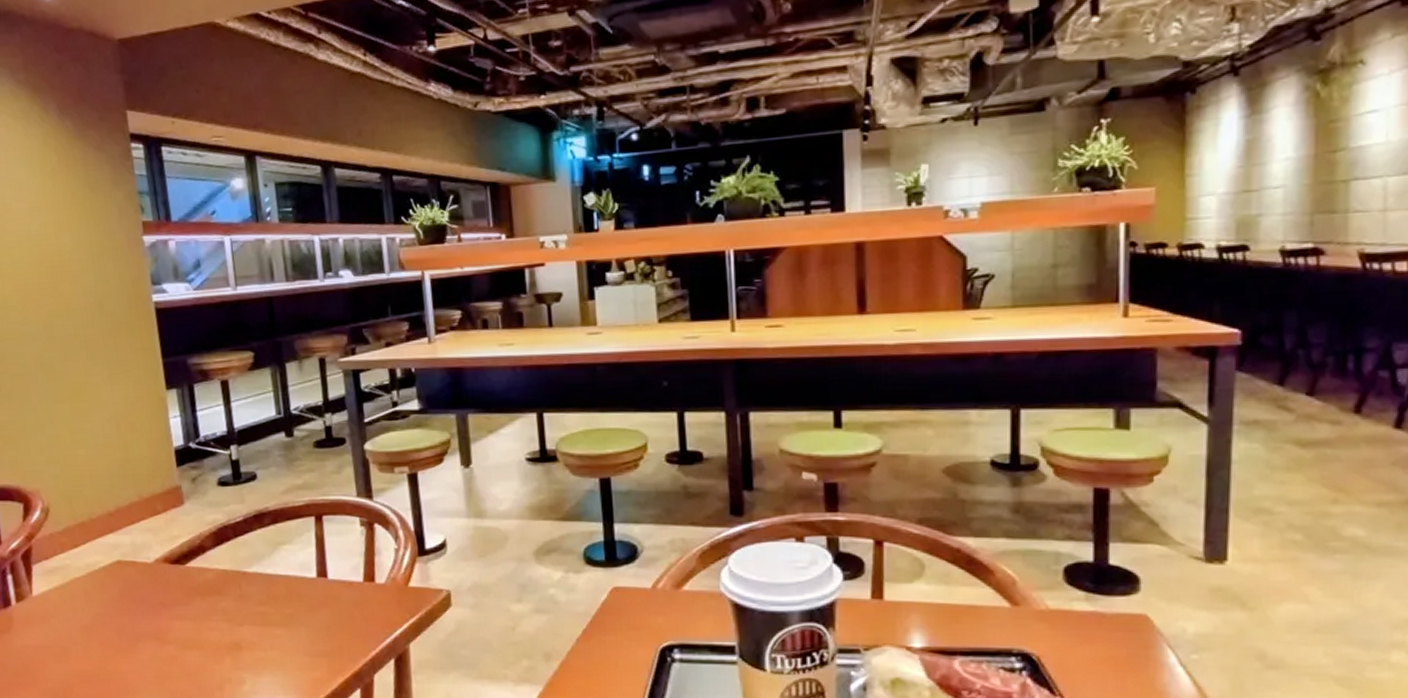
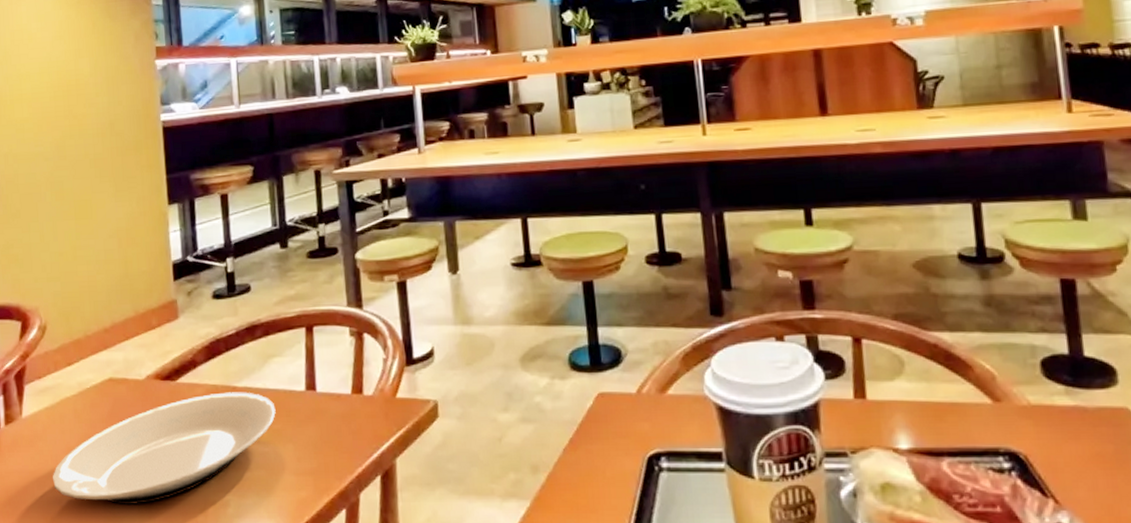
plate: none [68,577,288,680] -> present [53,392,276,506]

